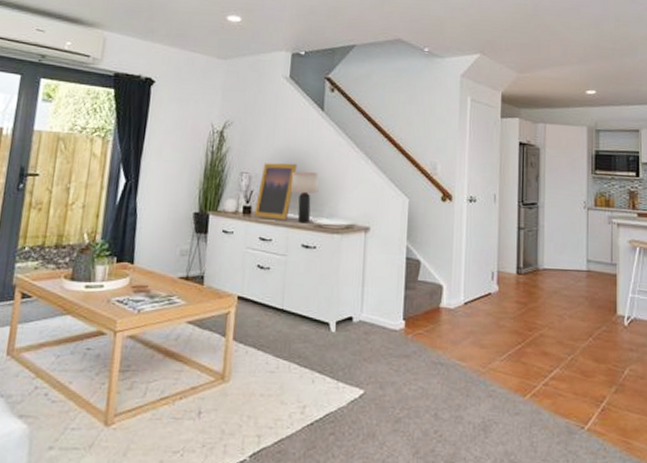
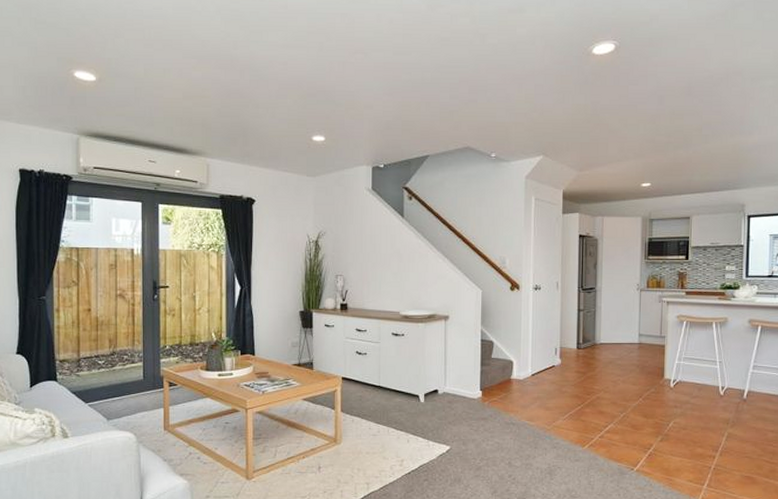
picture frame: present [253,163,297,221] -> none [349,265,384,314]
table lamp: present [291,171,319,223] -> none [380,272,403,315]

